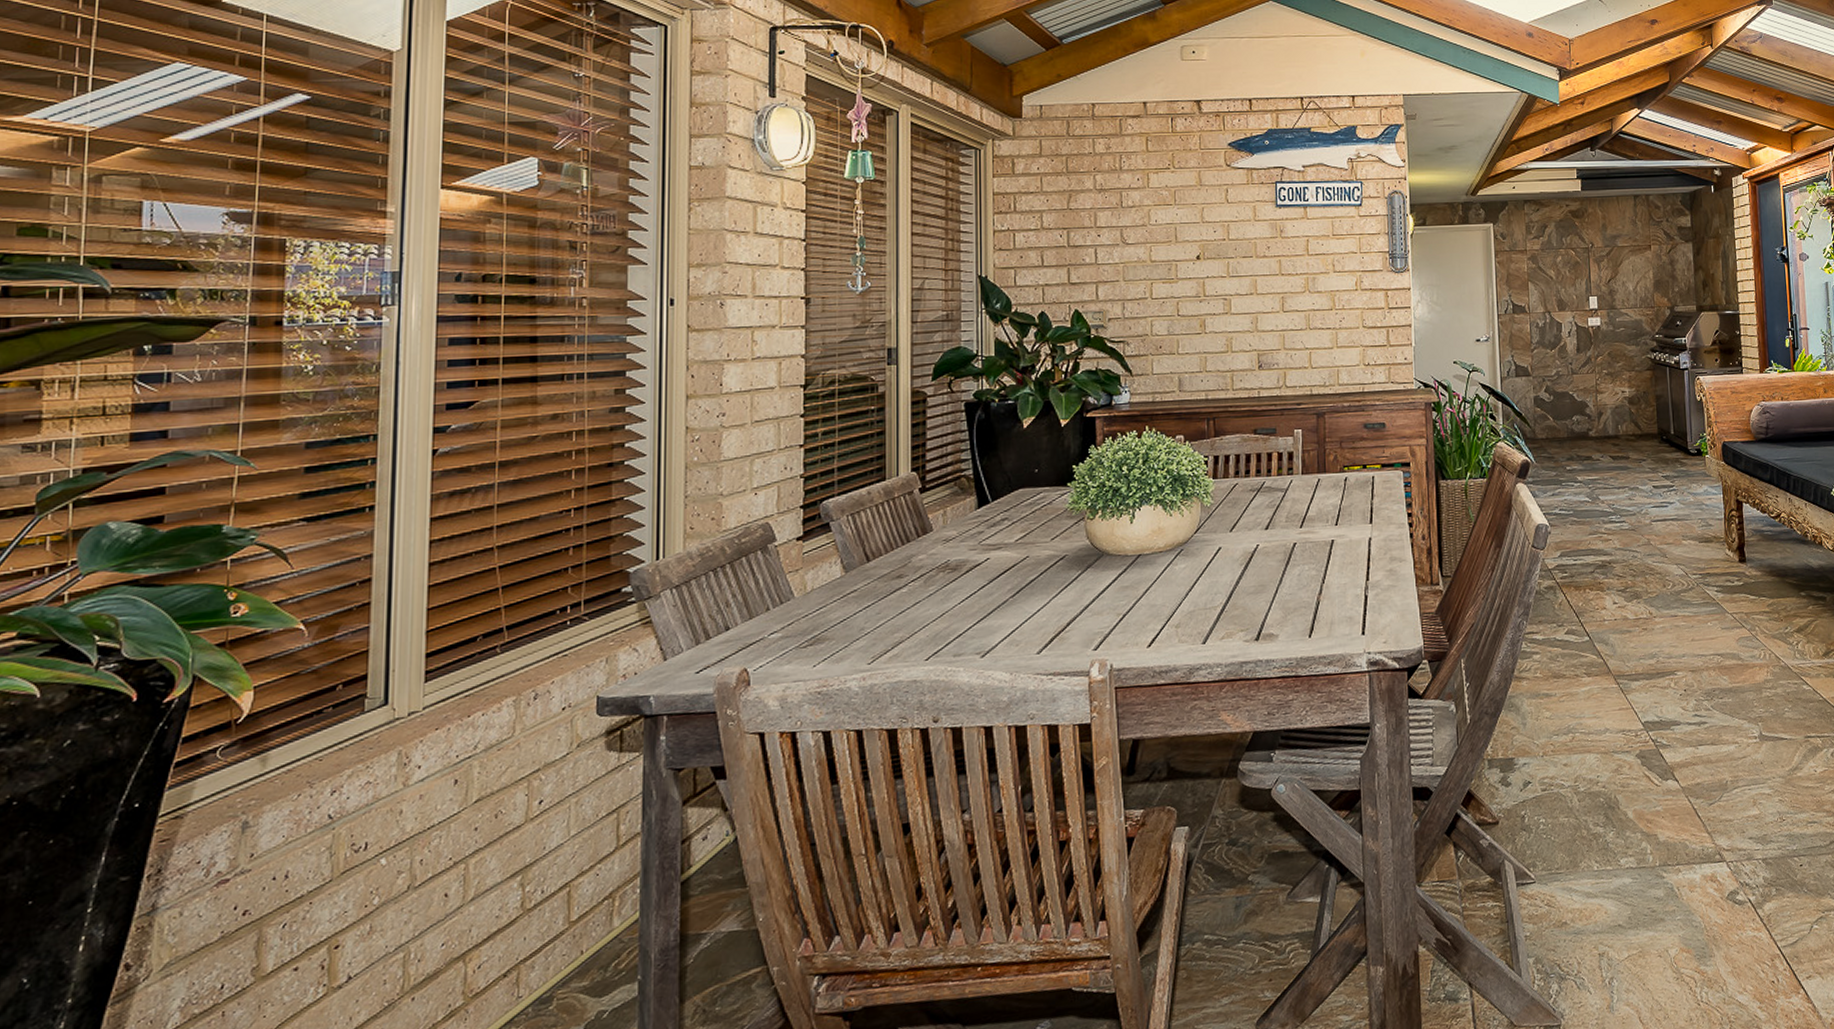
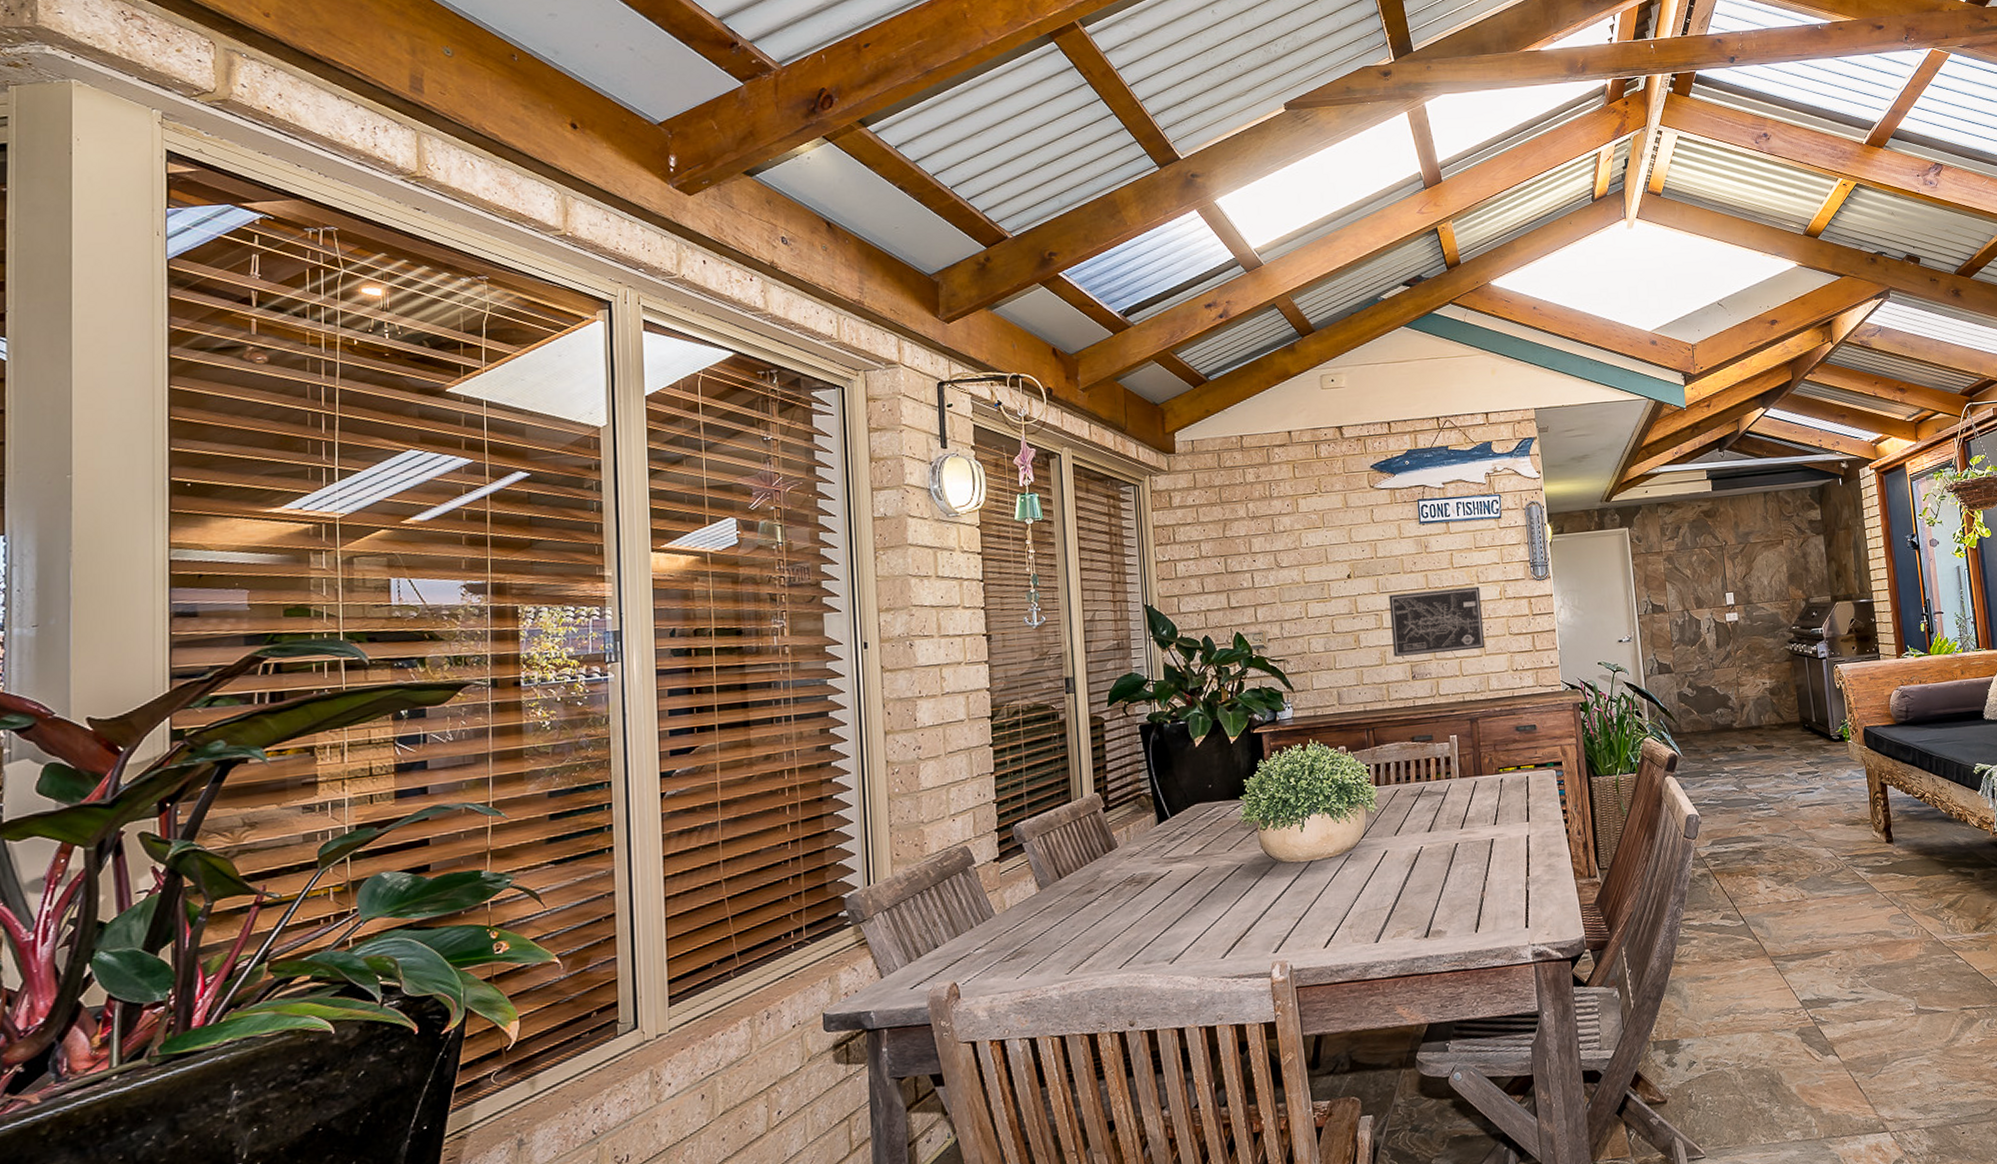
wall art: none [1239,276,1337,344] -> present [1389,586,1486,657]

